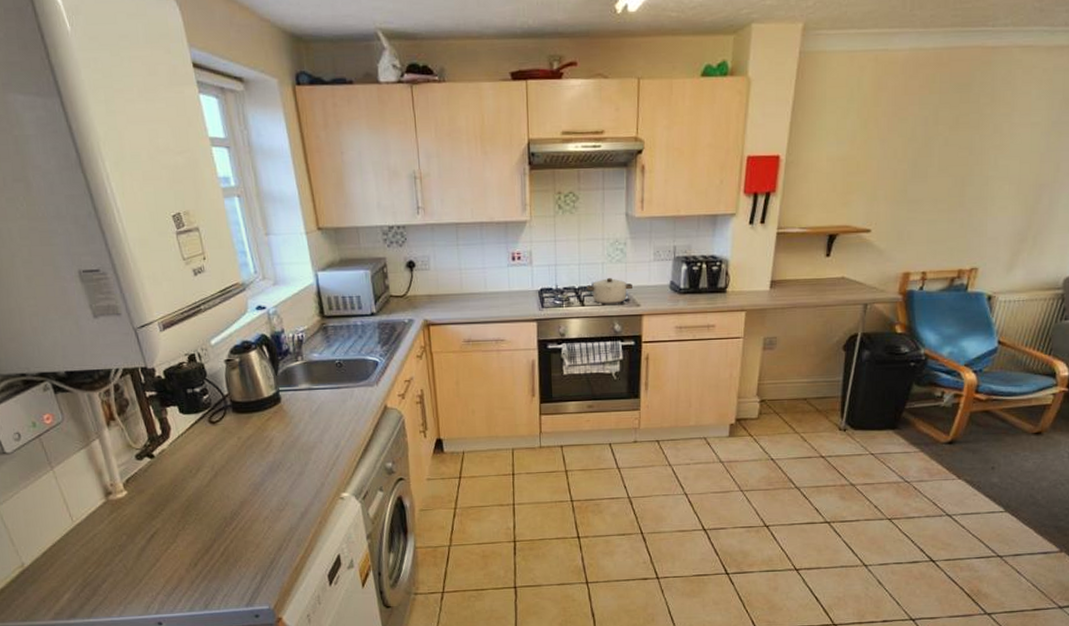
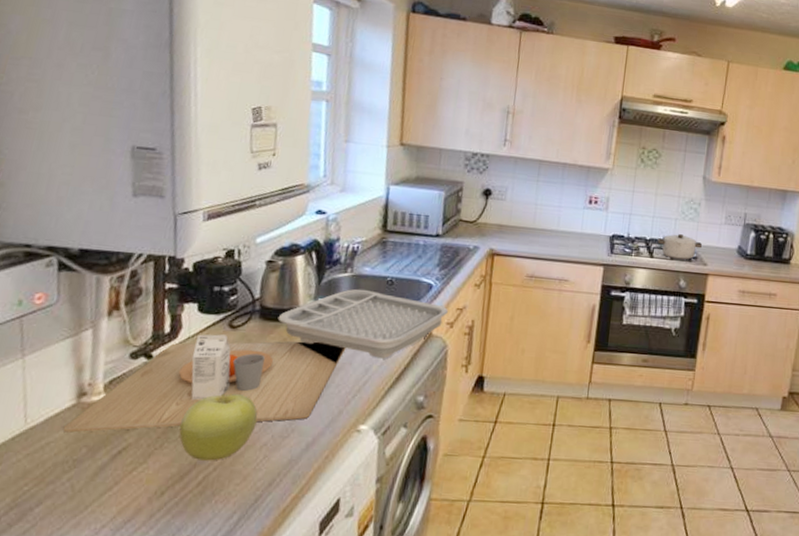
cutting board: none [102,426,314,525] -> present [62,334,346,433]
fruit: none [193,479,255,536] -> present [179,393,258,461]
dish rack: none [248,374,397,434] -> present [278,289,448,359]

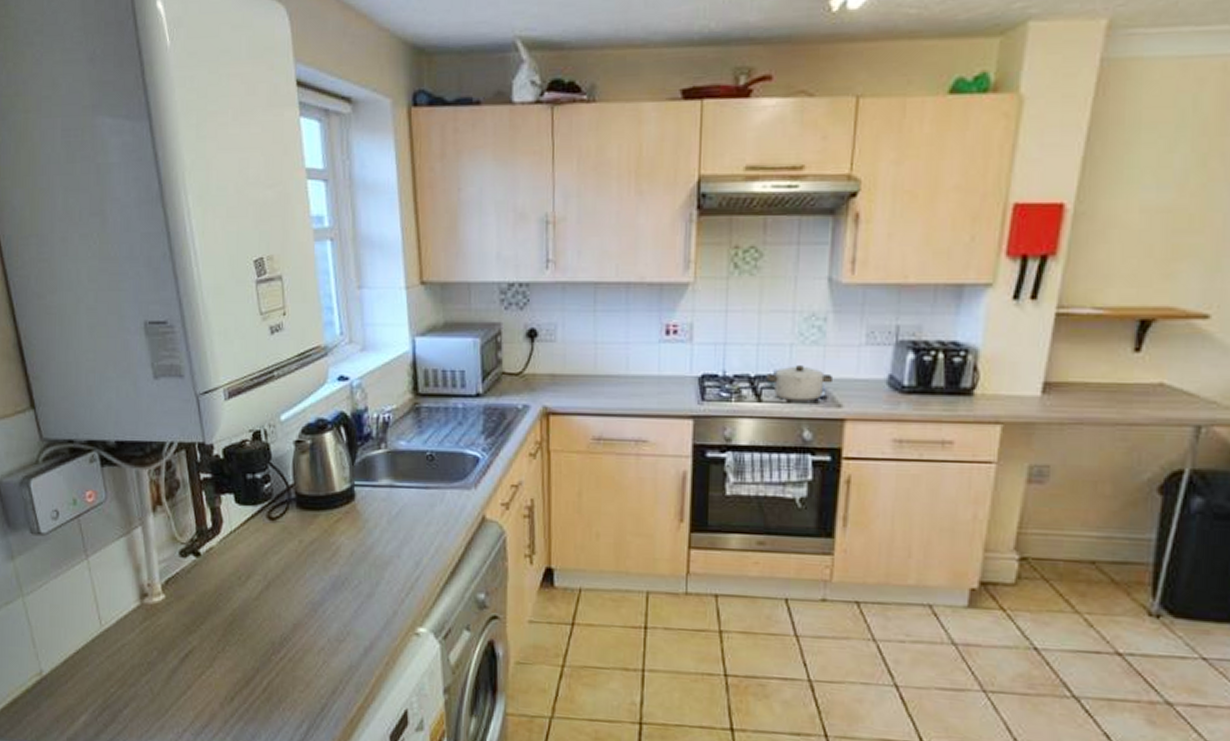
cutting board: present [62,334,346,433] -> none [133,527,392,635]
fruit: present [179,393,258,461] -> none [238,592,311,666]
dish rack: present [278,289,448,359] -> none [315,467,501,550]

